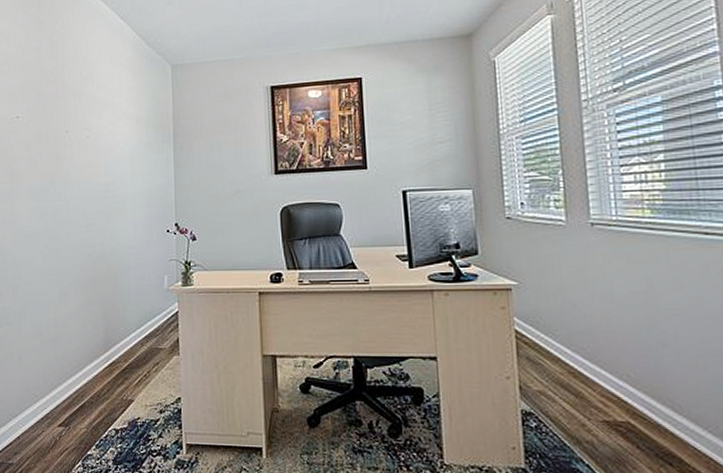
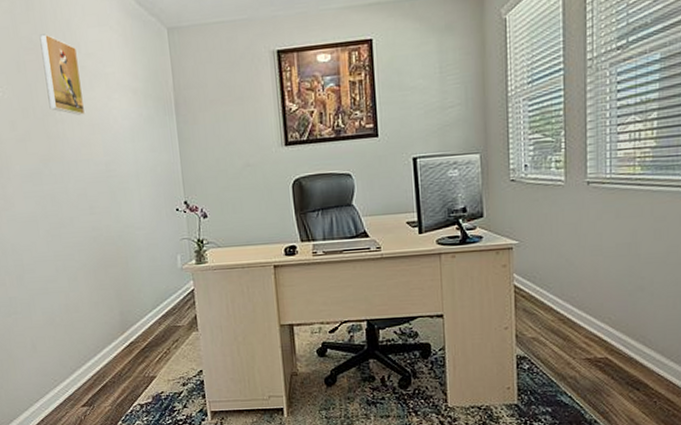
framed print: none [60,68,92,140] -> present [39,34,85,115]

